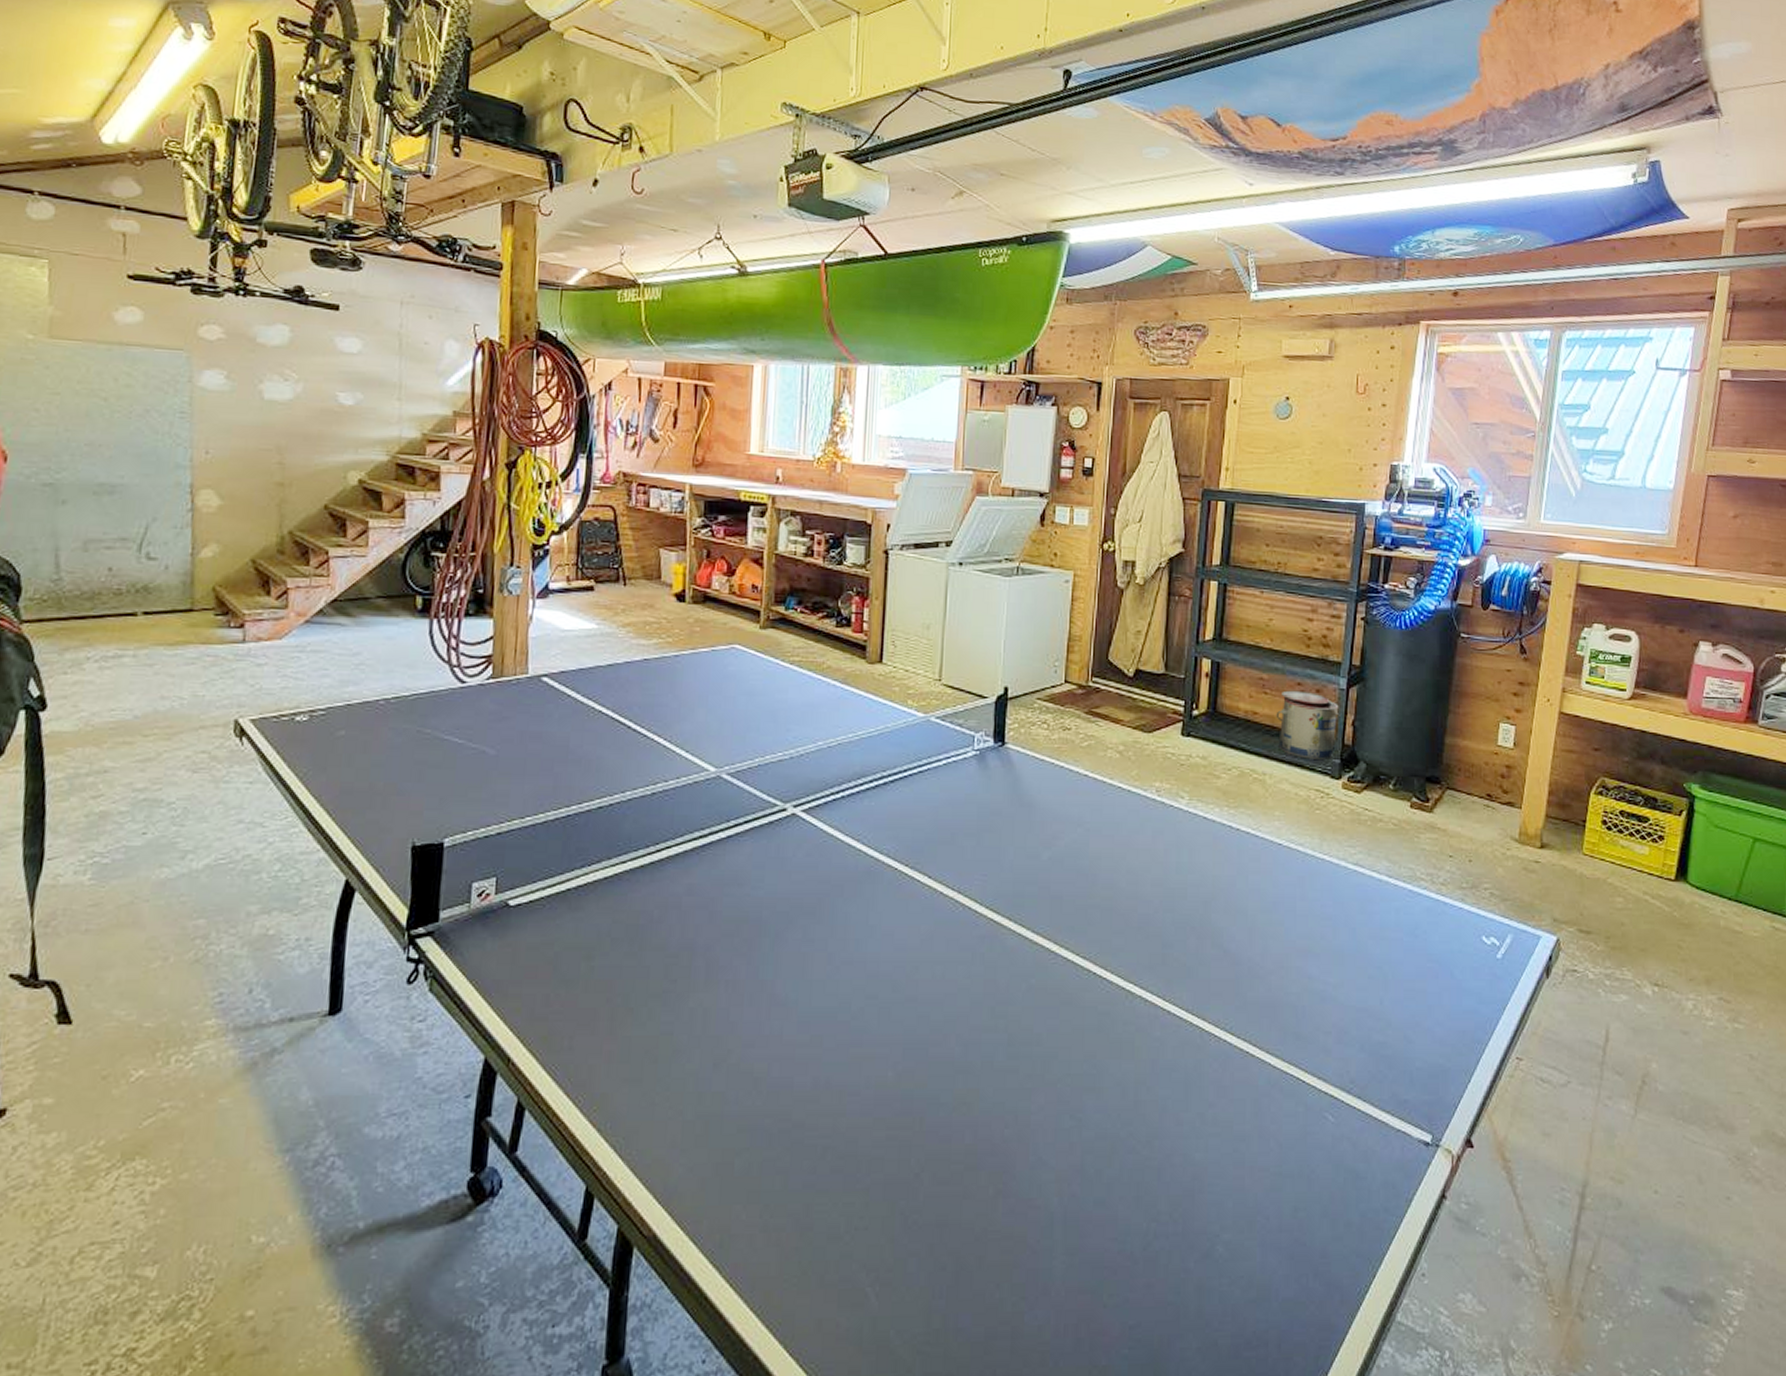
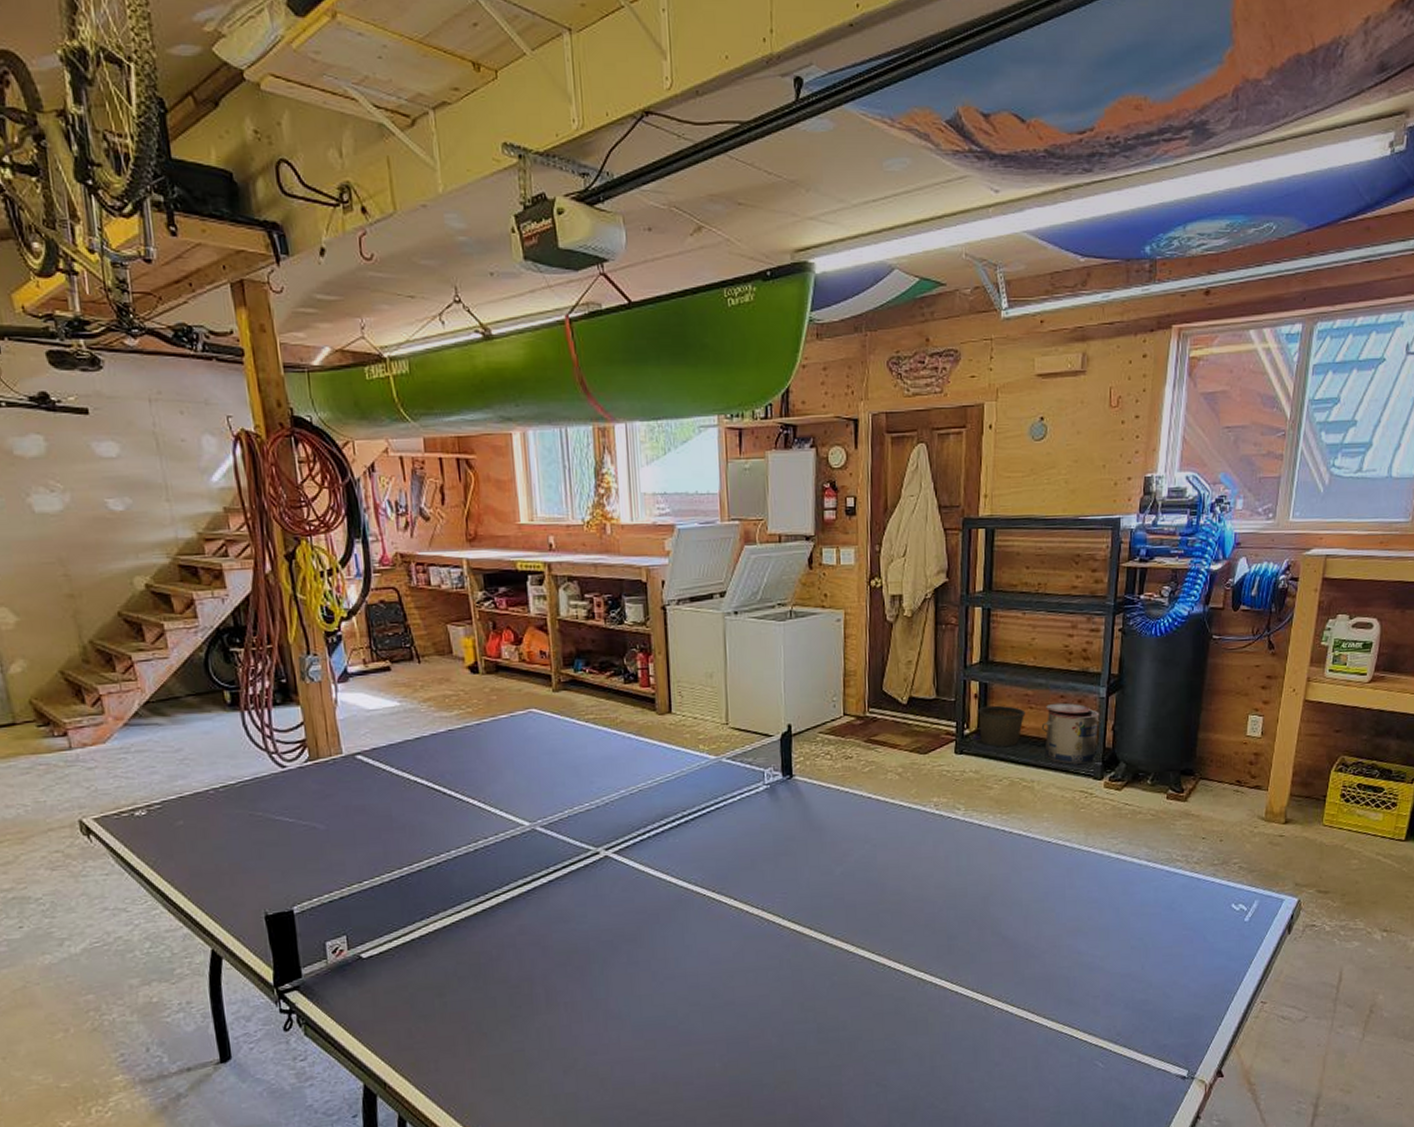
basket: none [1207,686,1259,734] -> present [977,705,1026,747]

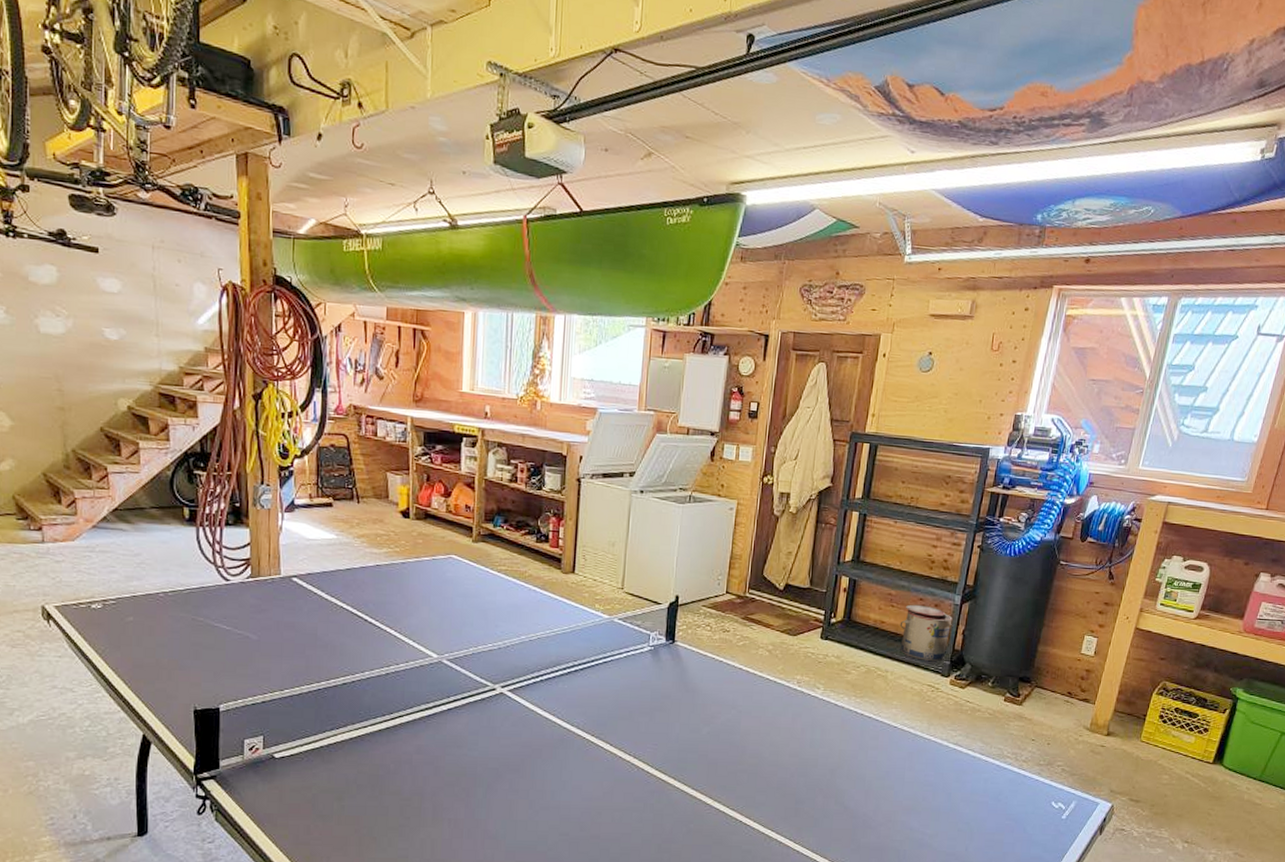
basket: present [977,705,1026,747] -> none [844,599,887,639]

